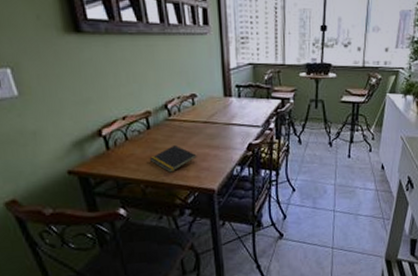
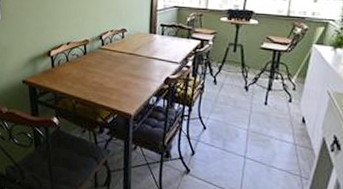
notepad: present [149,144,197,173] -> none [82,70,120,94]

